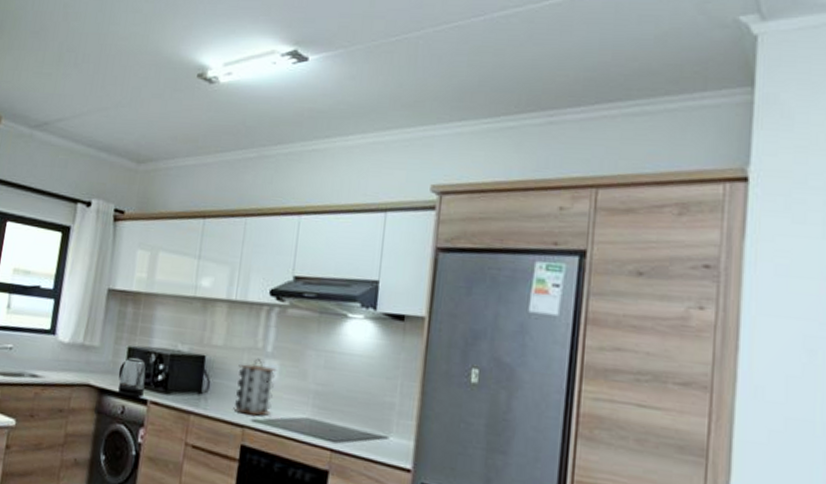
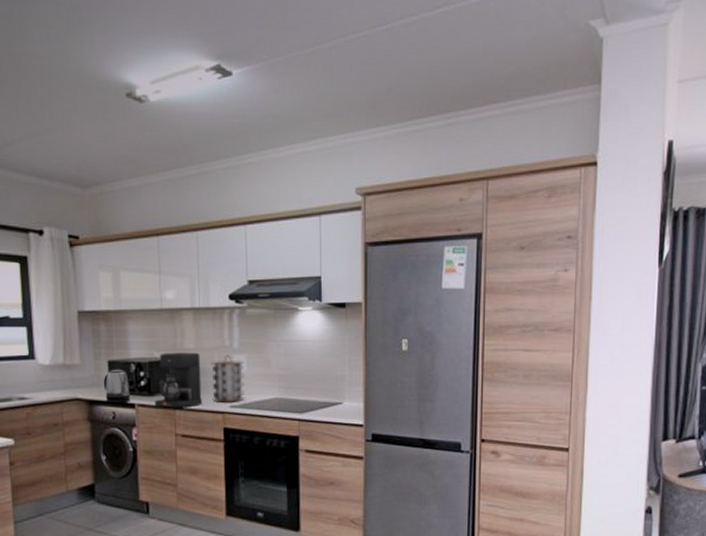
coffee maker: none [169,346,228,414] -> present [155,352,202,409]

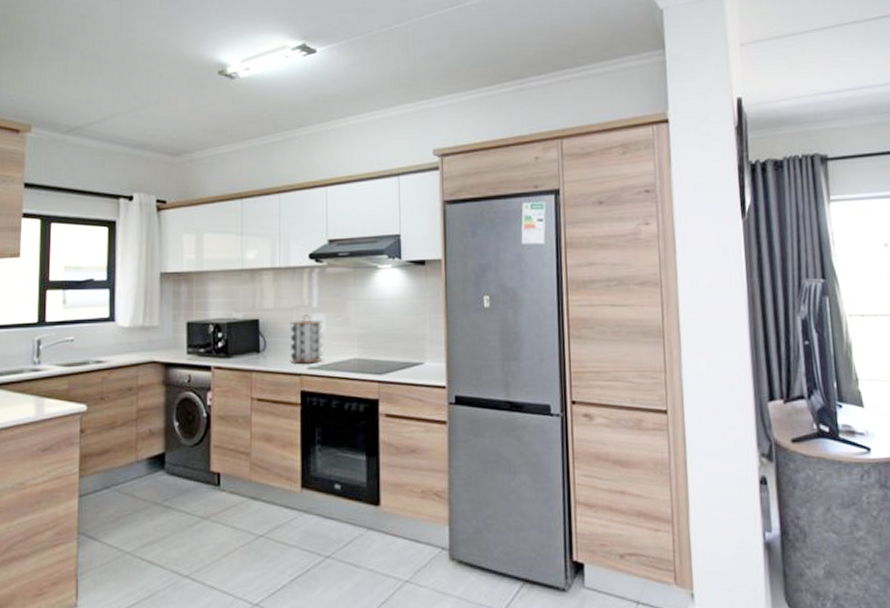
kettle: present [103,369,130,404] -> none [180,330,207,366]
coffee maker: present [155,352,202,409] -> none [232,312,279,372]

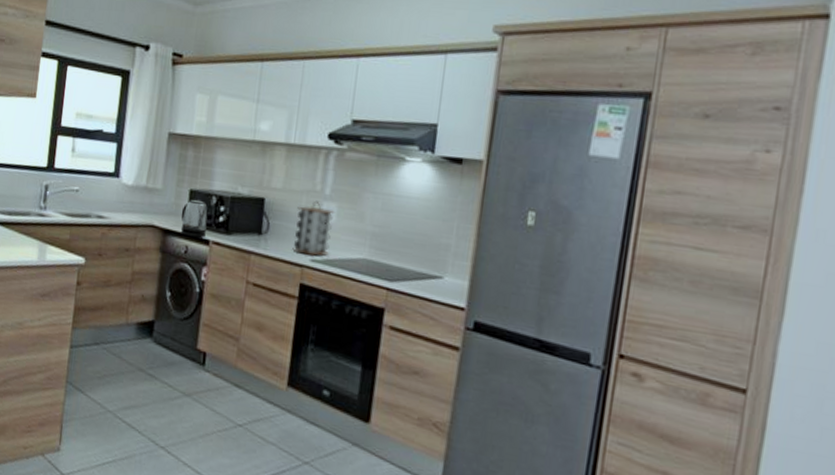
kettle: none [180,330,207,366] -> present [180,199,208,238]

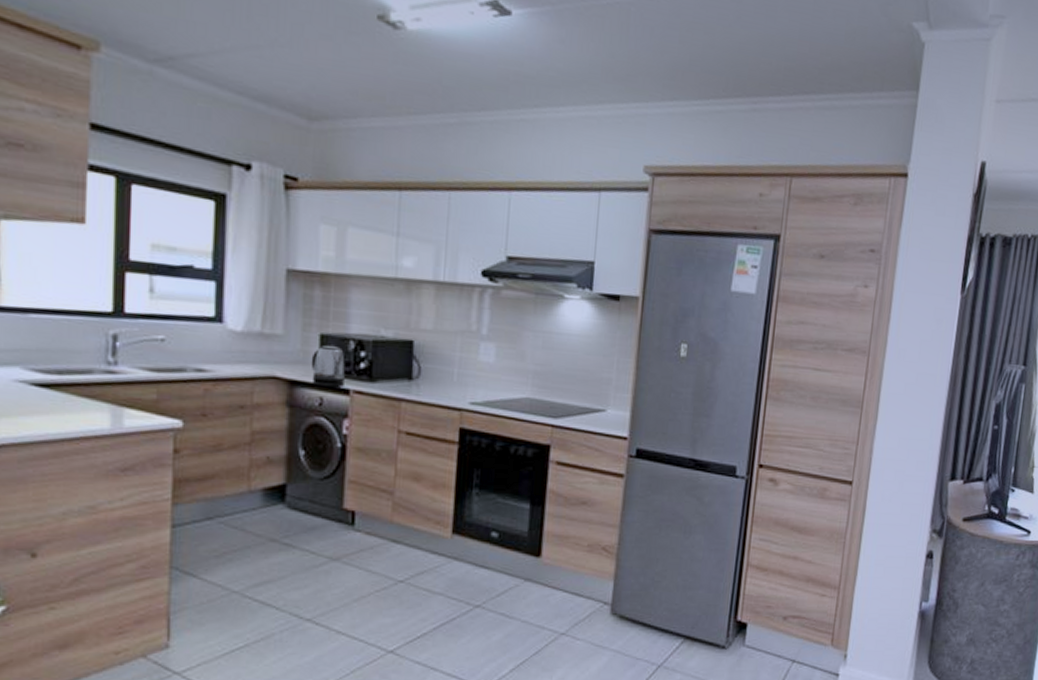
spice rack: present [292,200,335,257] -> none [449,341,494,400]

